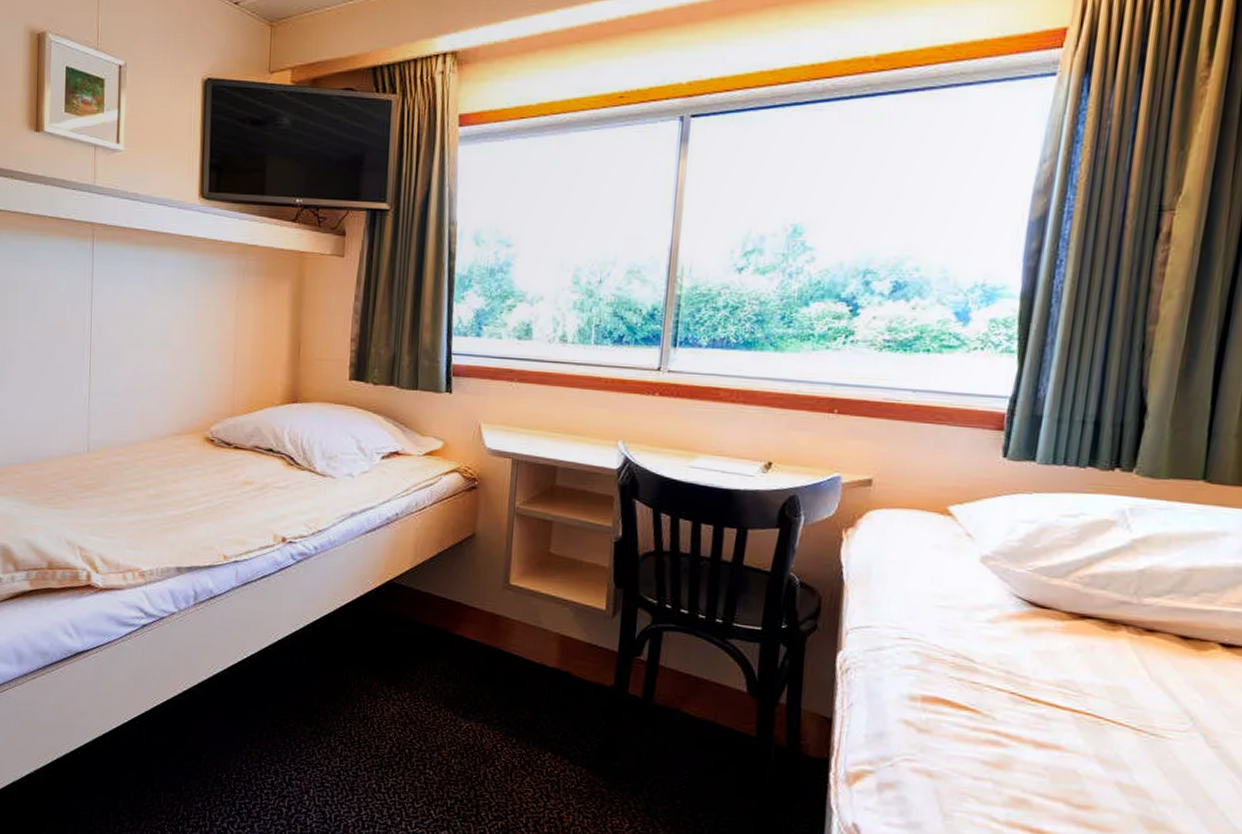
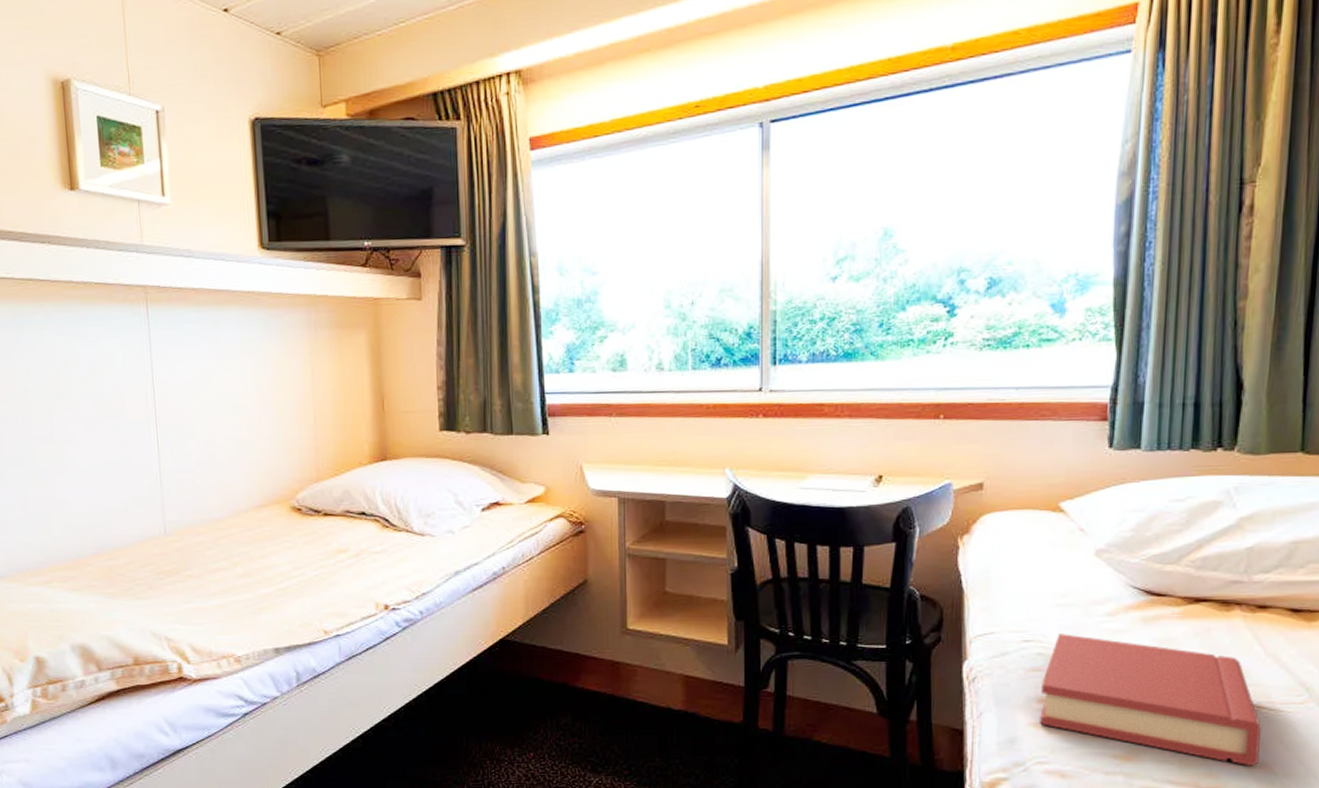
hardback book: none [910,635,1140,789] -> present [1040,634,1261,767]

